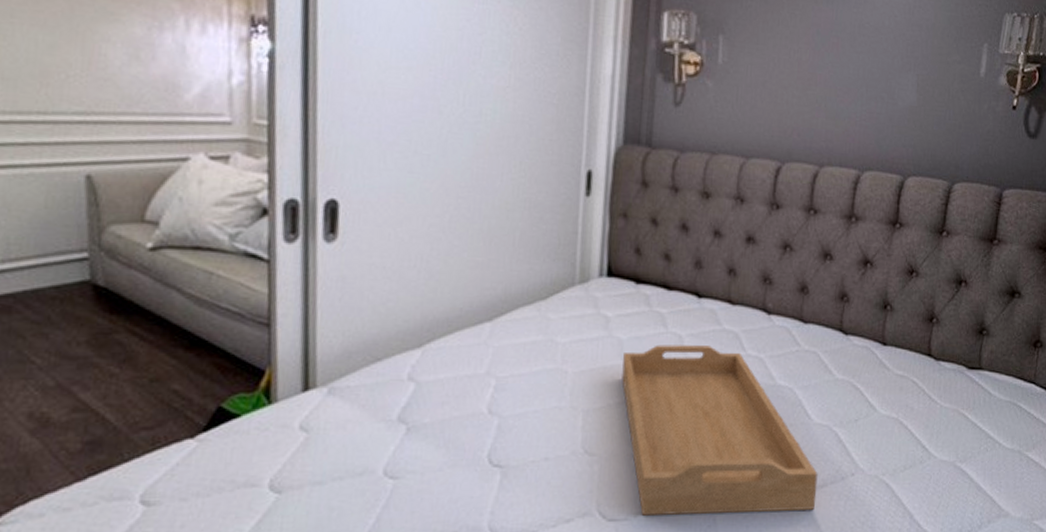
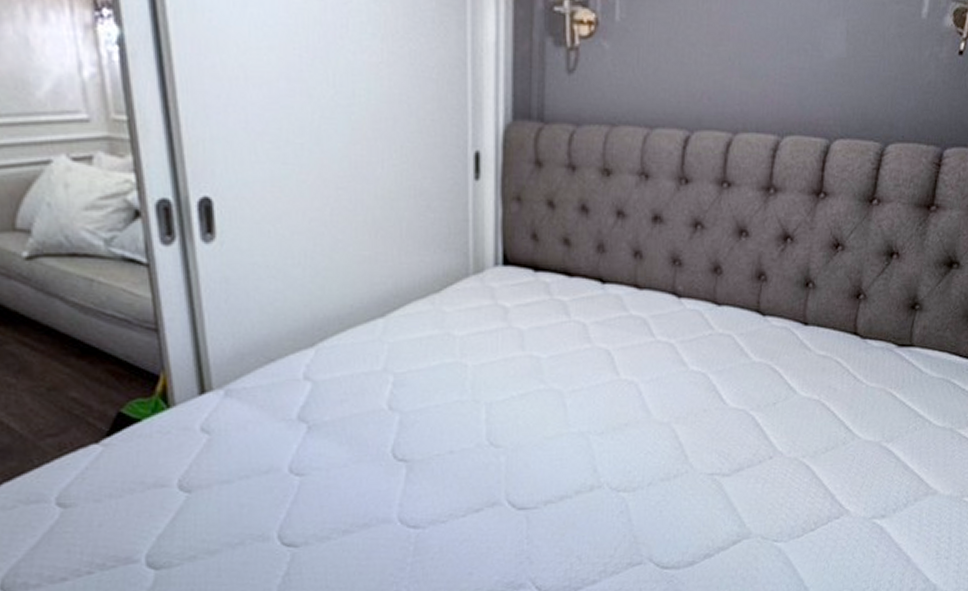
serving tray: present [622,345,818,516] -> none [524,333,734,504]

